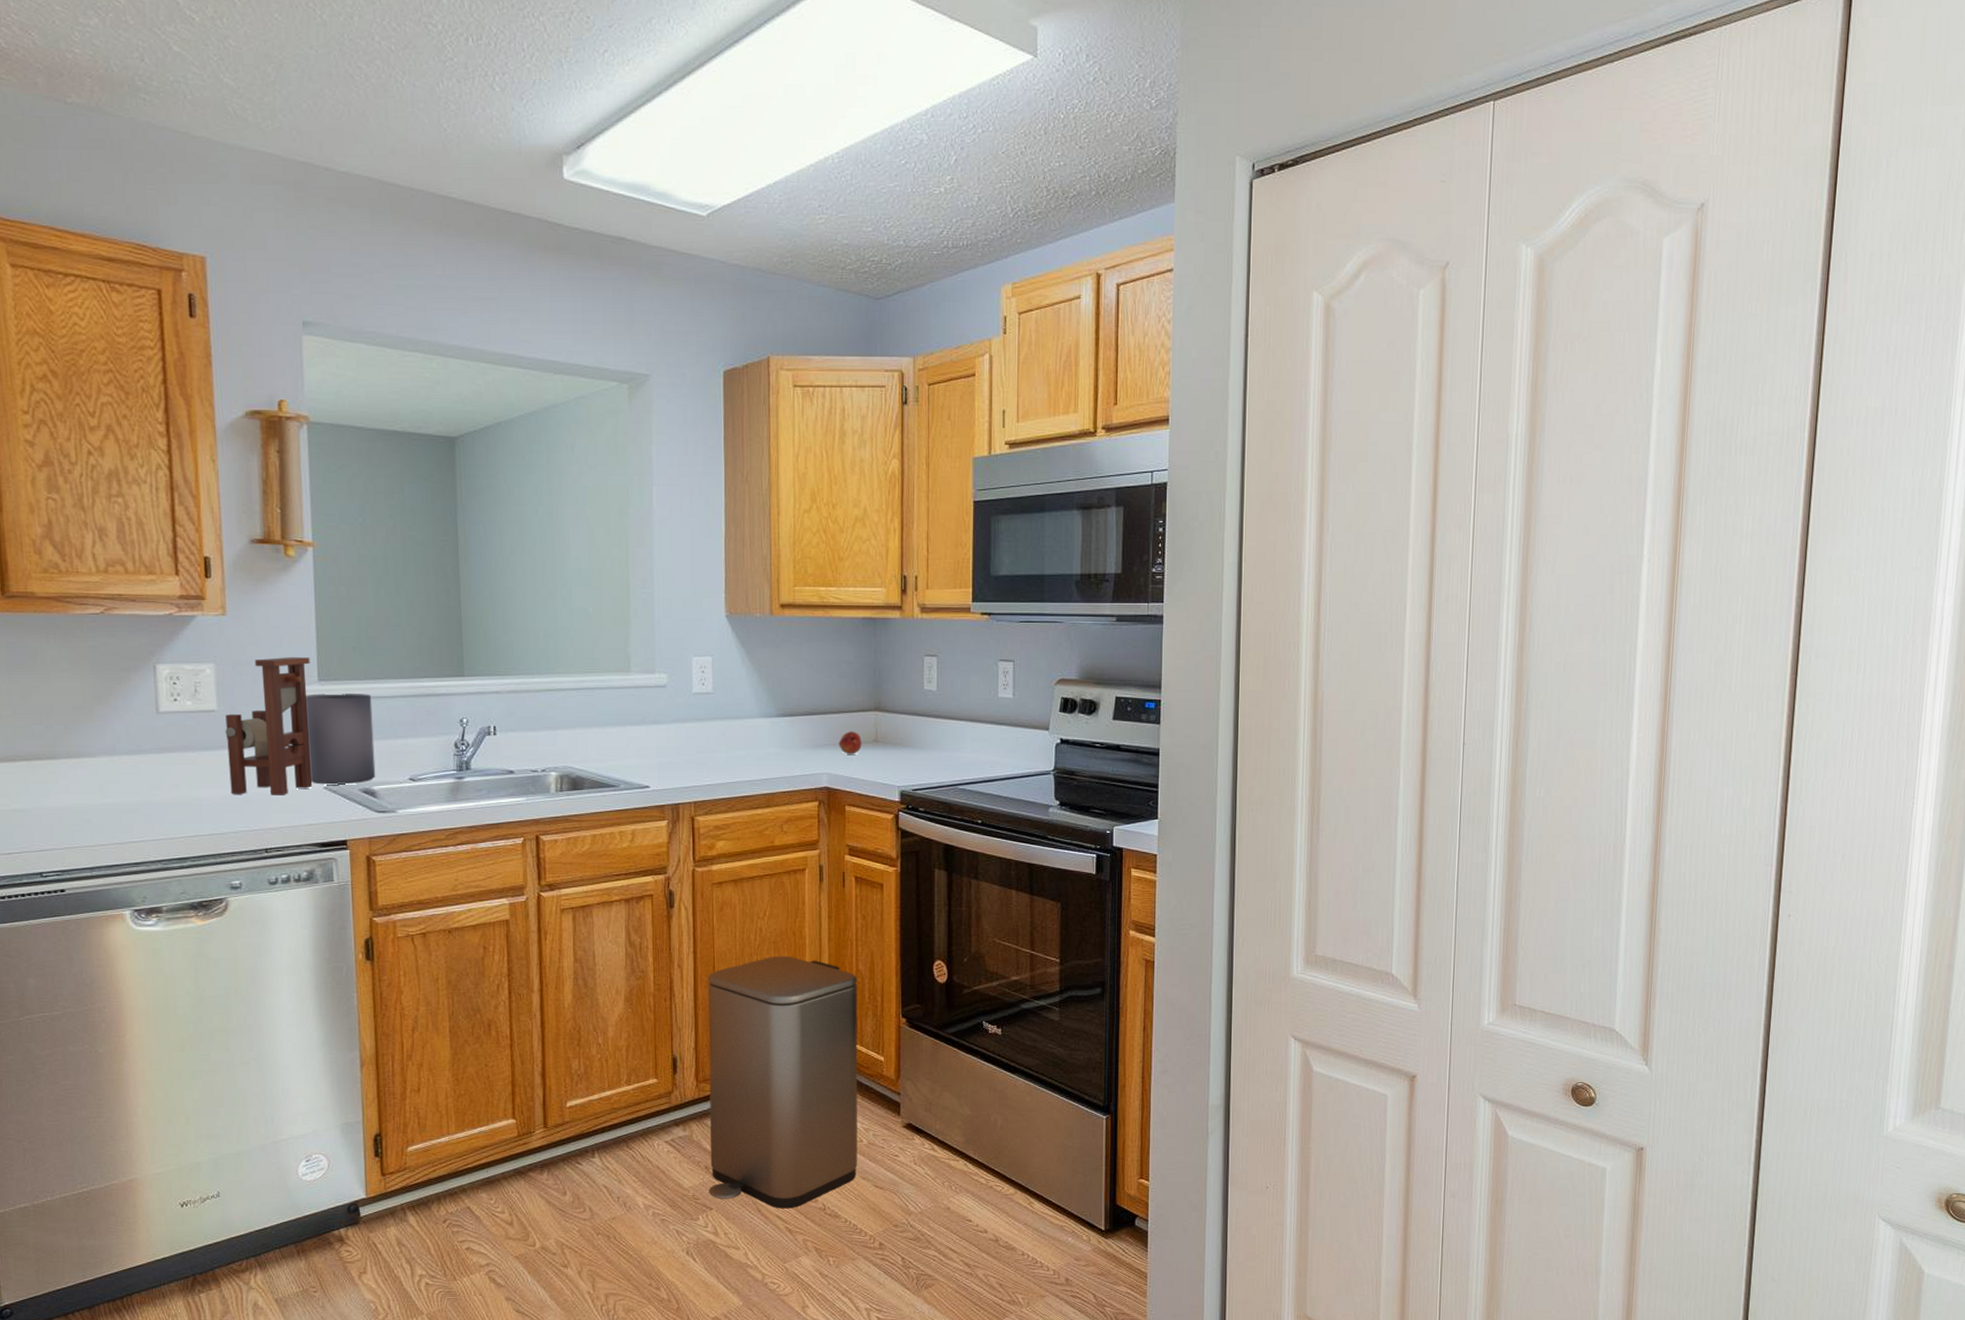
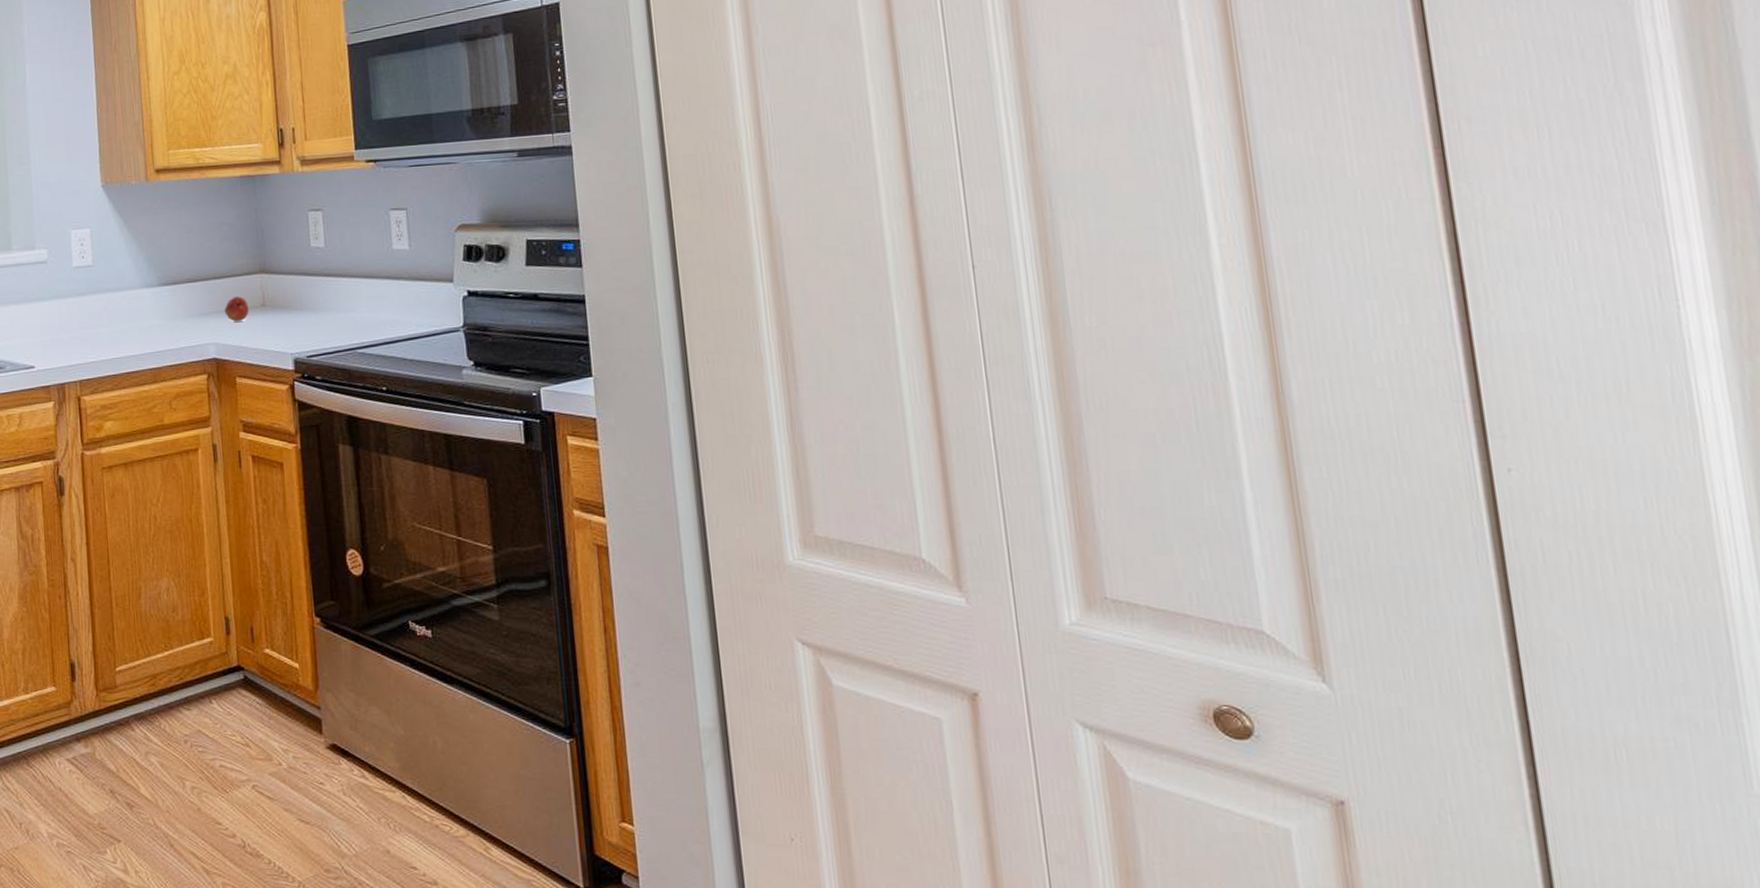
pedal bin: present [707,956,858,1209] -> none [101,546,278,844]

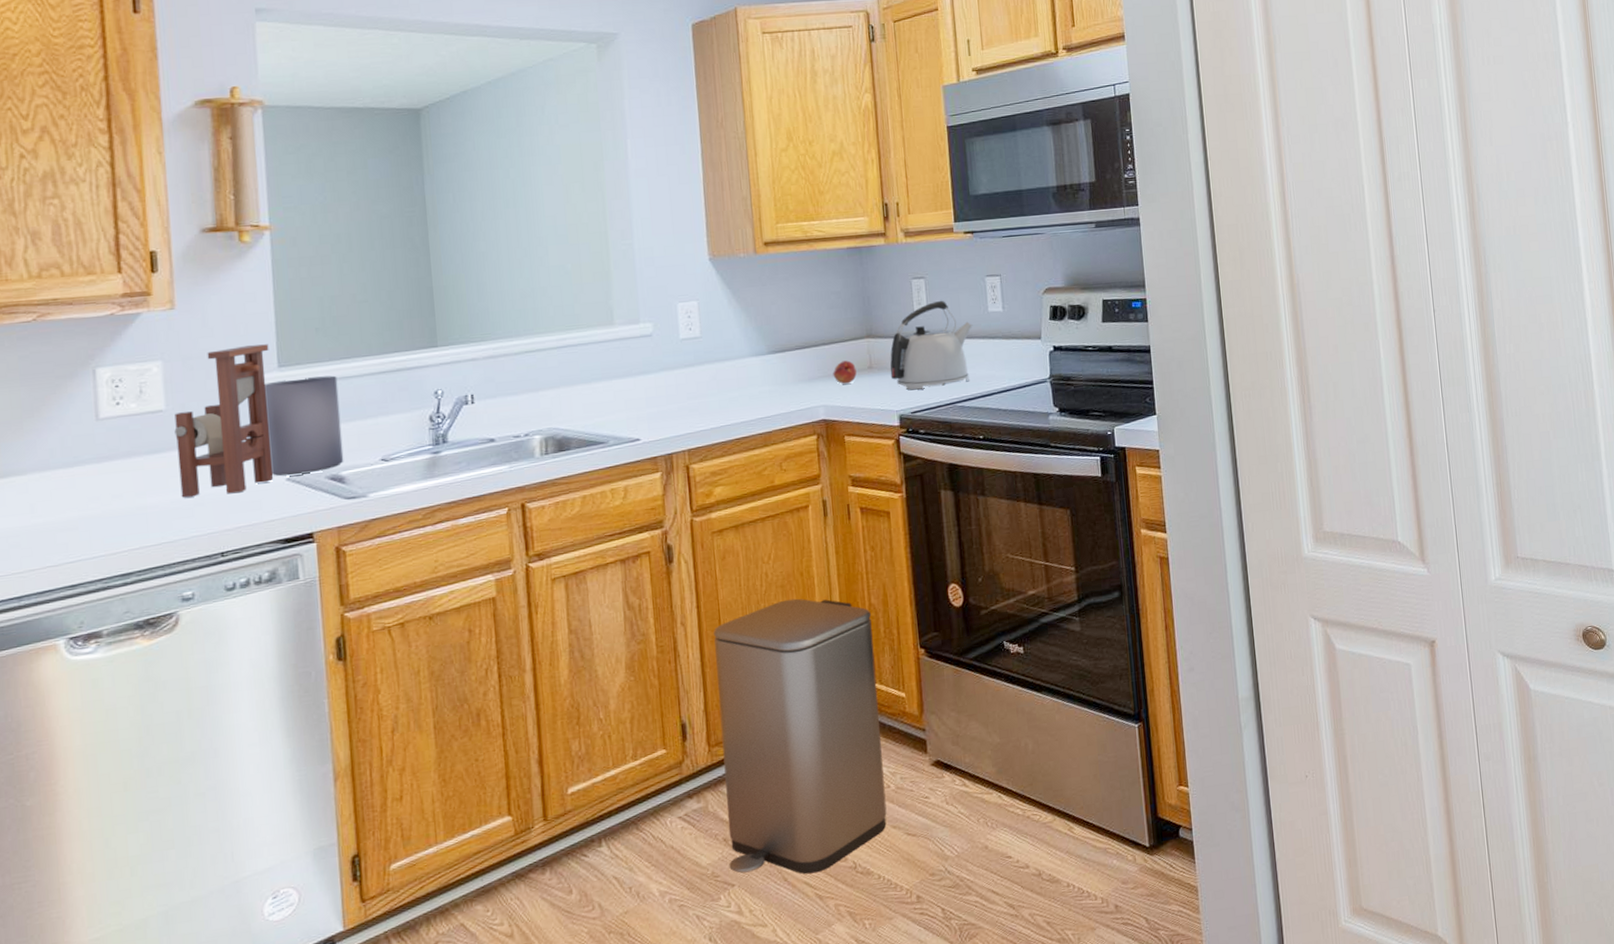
pedal bin: none [101,546,278,844] -> present [713,598,887,874]
kettle: none [284,235,375,332] -> present [890,300,973,390]

